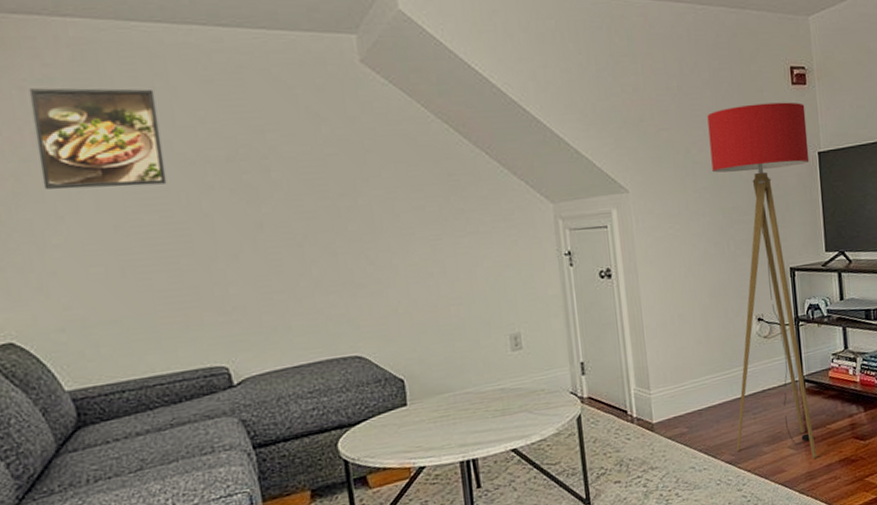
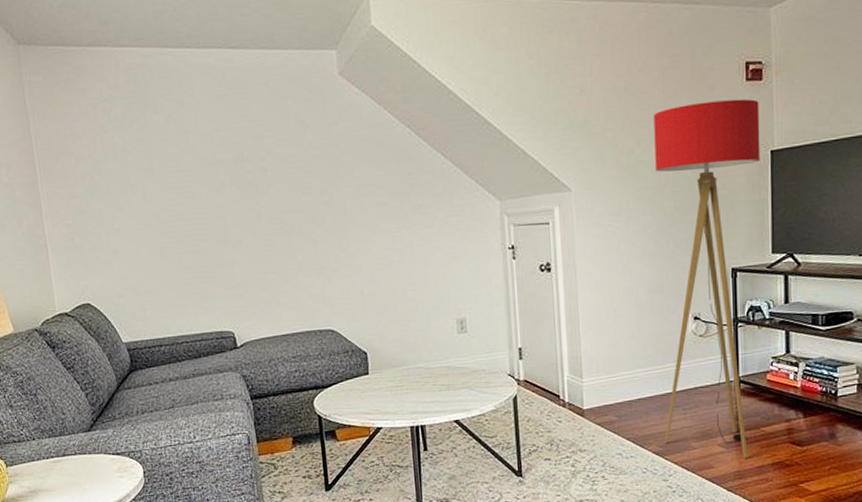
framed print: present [28,88,167,190] -> none [99,103,192,186]

